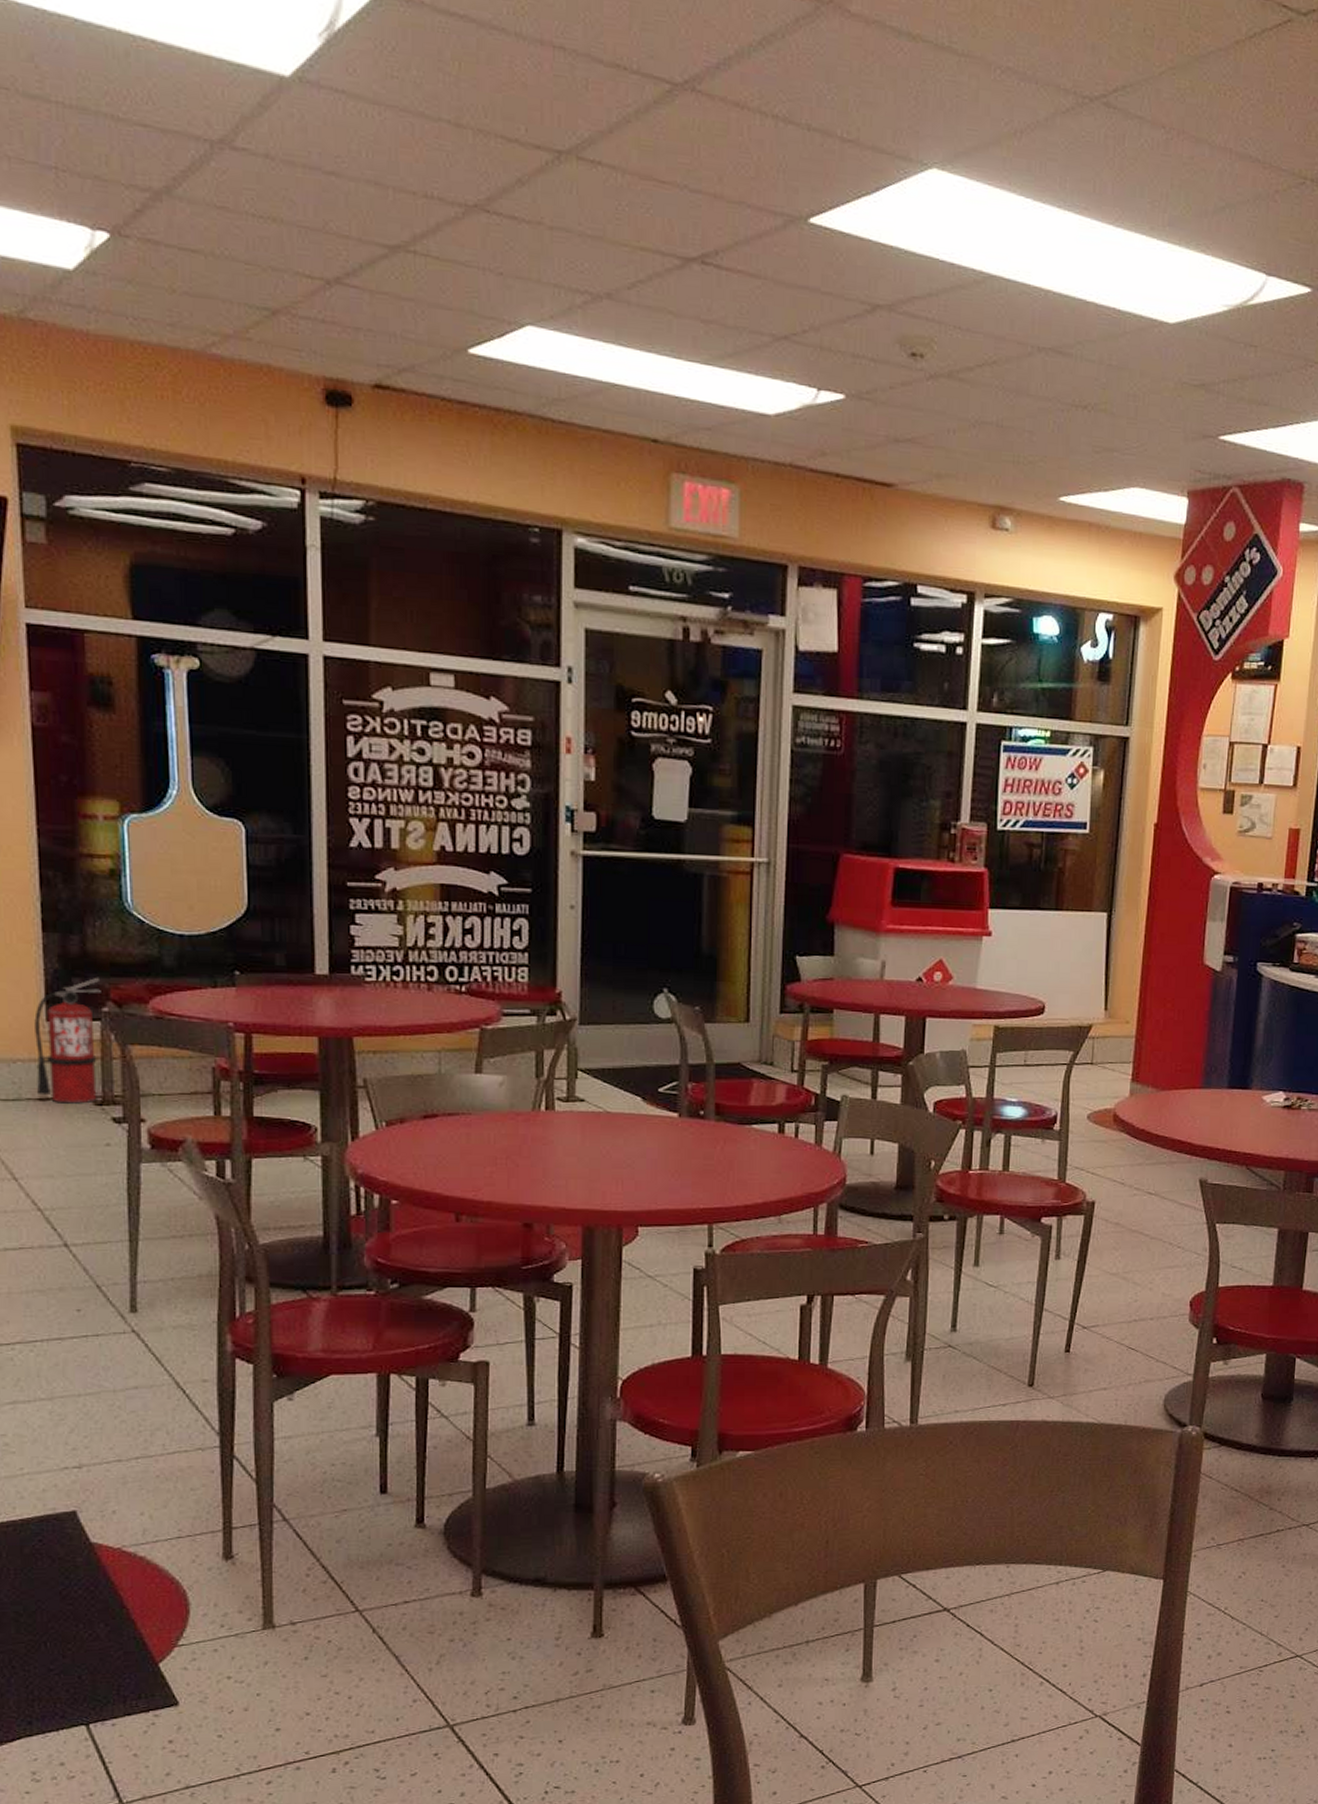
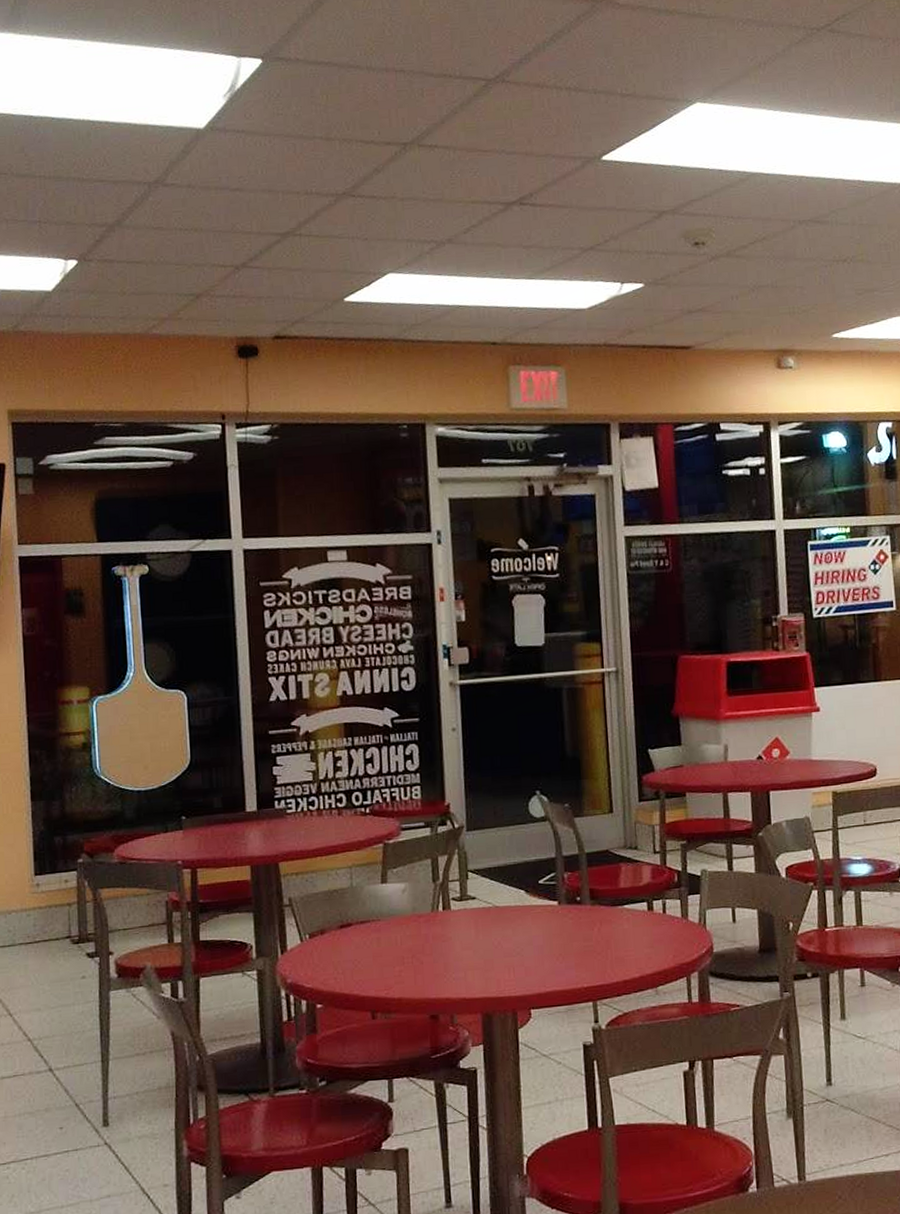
fire extinguisher: present [34,977,101,1104] -> none [25,834,77,945]

